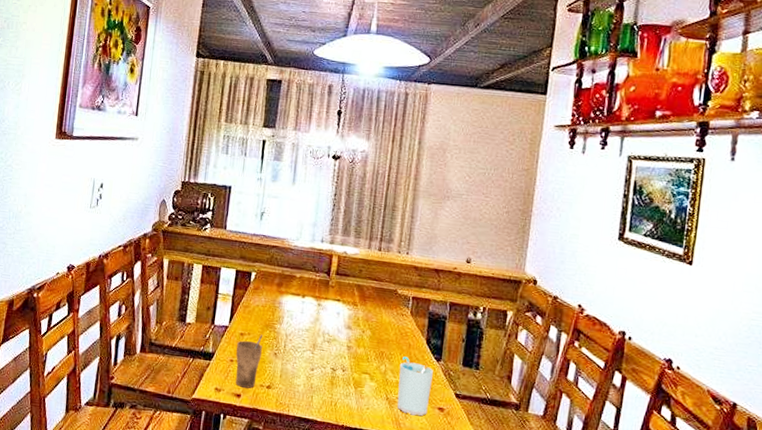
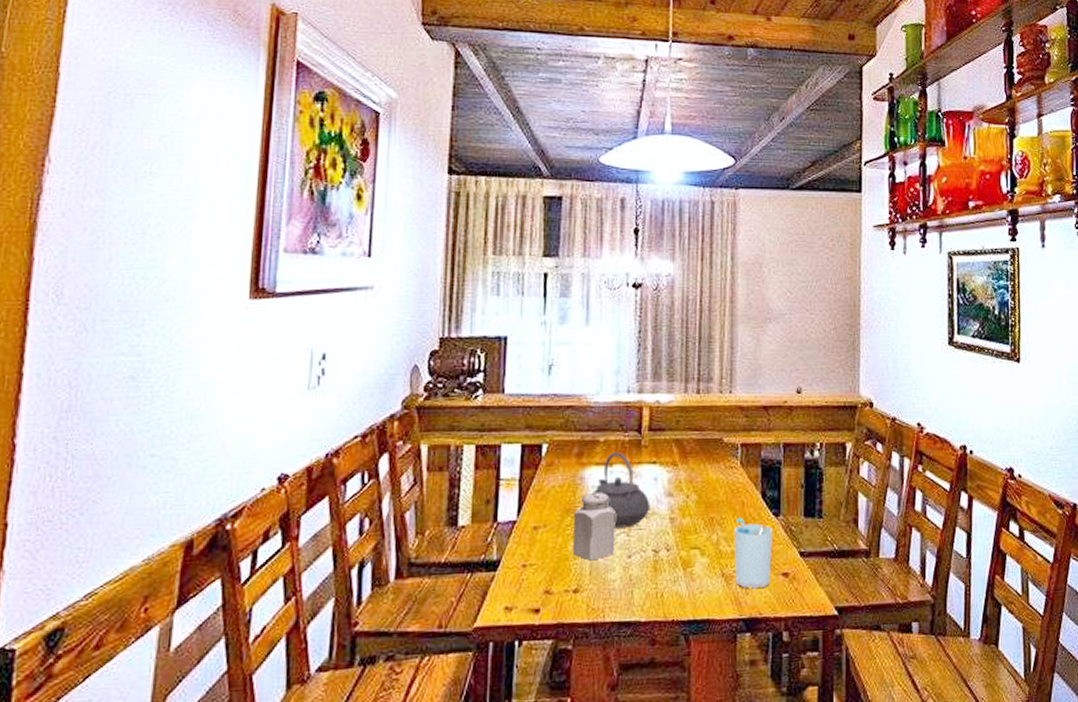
cup: present [236,334,263,388] -> none [530,523,564,599]
salt shaker: none [269,315,304,367] -> present [573,492,616,561]
teapot: none [287,287,332,347] -> present [593,453,650,528]

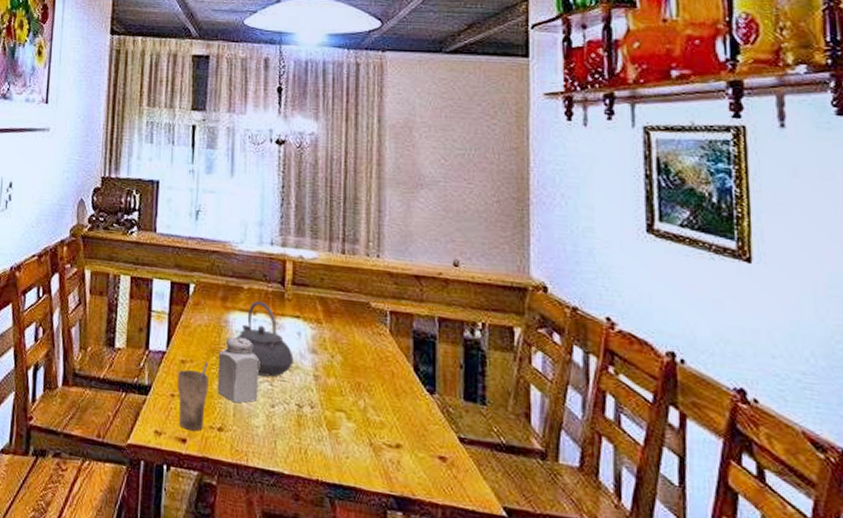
cup: none [530,523,564,599] -> present [177,361,209,431]
cup: present [733,518,772,589] -> none [382,388,427,468]

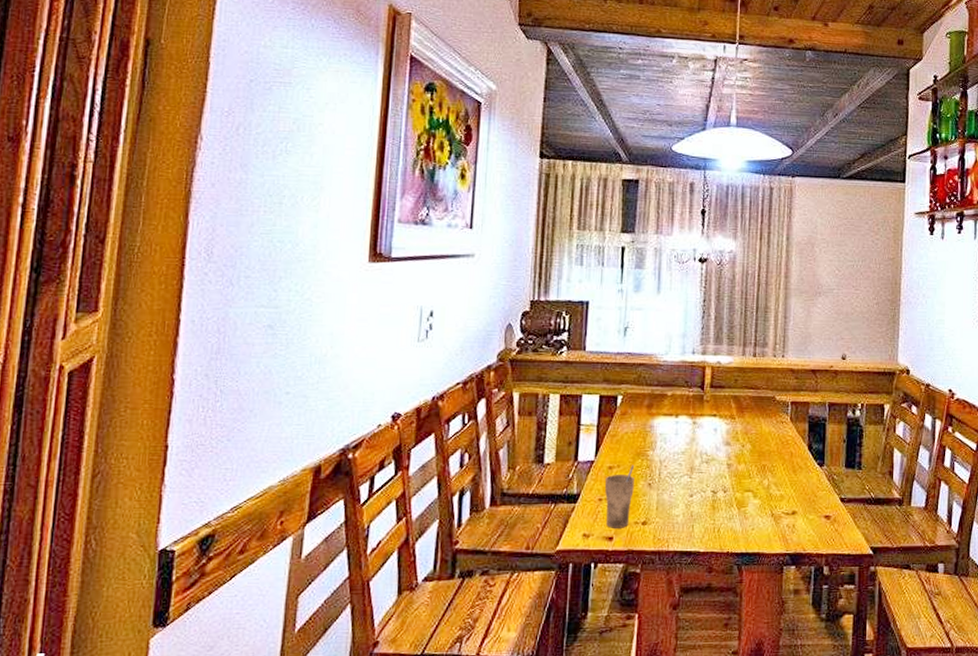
salt shaker: present [218,336,259,404] -> none [643,439,680,498]
teapot: present [237,301,294,377] -> none [660,406,710,471]

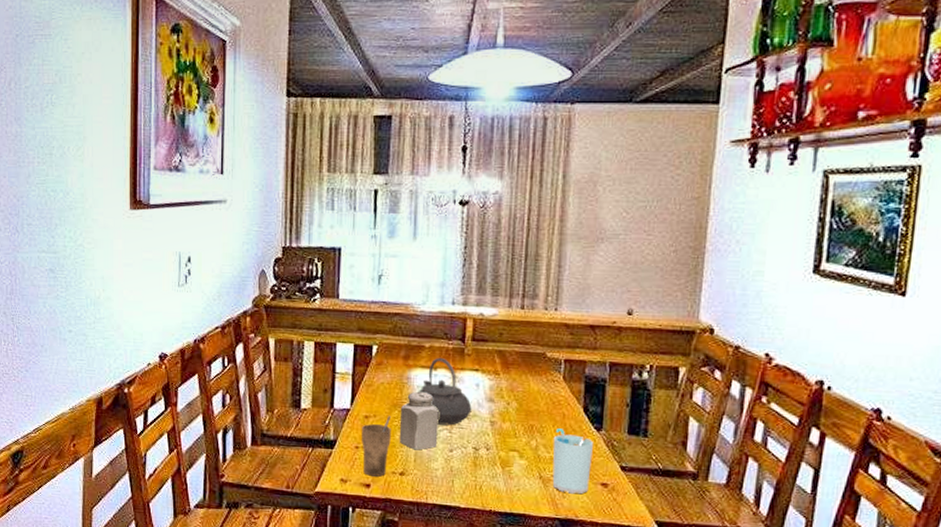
salt shaker: none [643,439,680,498] -> present [400,391,439,450]
teapot: none [660,406,710,471] -> present [418,358,472,426]
cup: none [782,467,817,529] -> present [552,428,593,495]

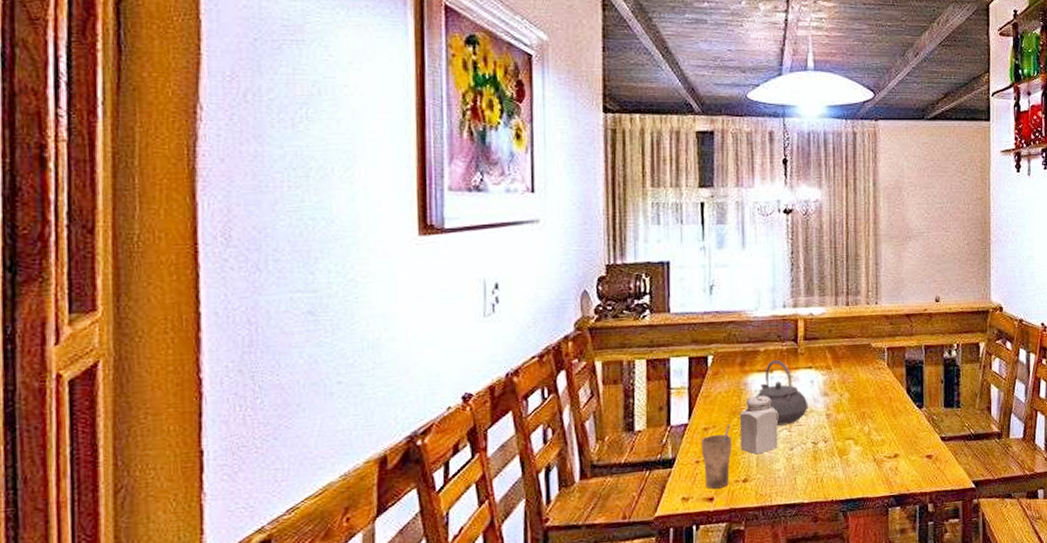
cup: present [552,428,593,495] -> none [883,411,917,471]

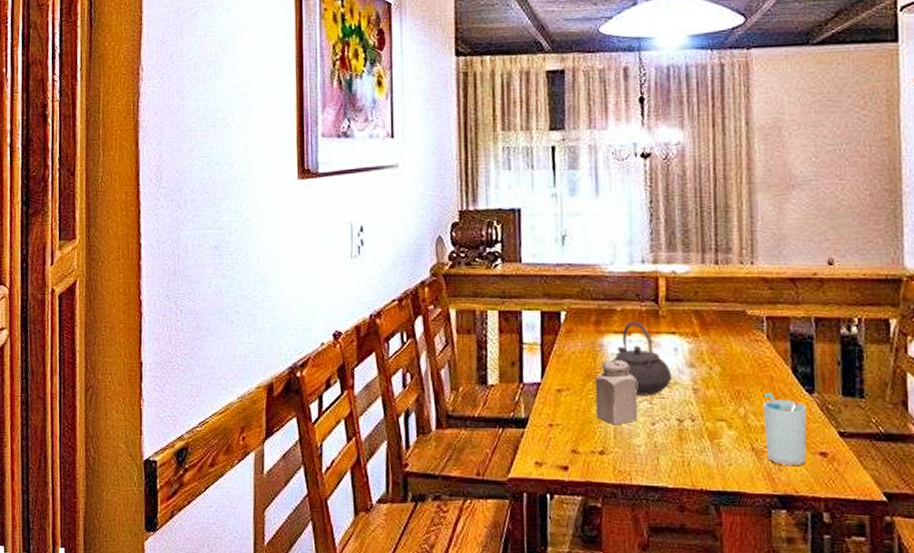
cup: present [702,424,732,489] -> none [555,387,587,457]
cup: none [883,411,917,471] -> present [762,393,807,467]

